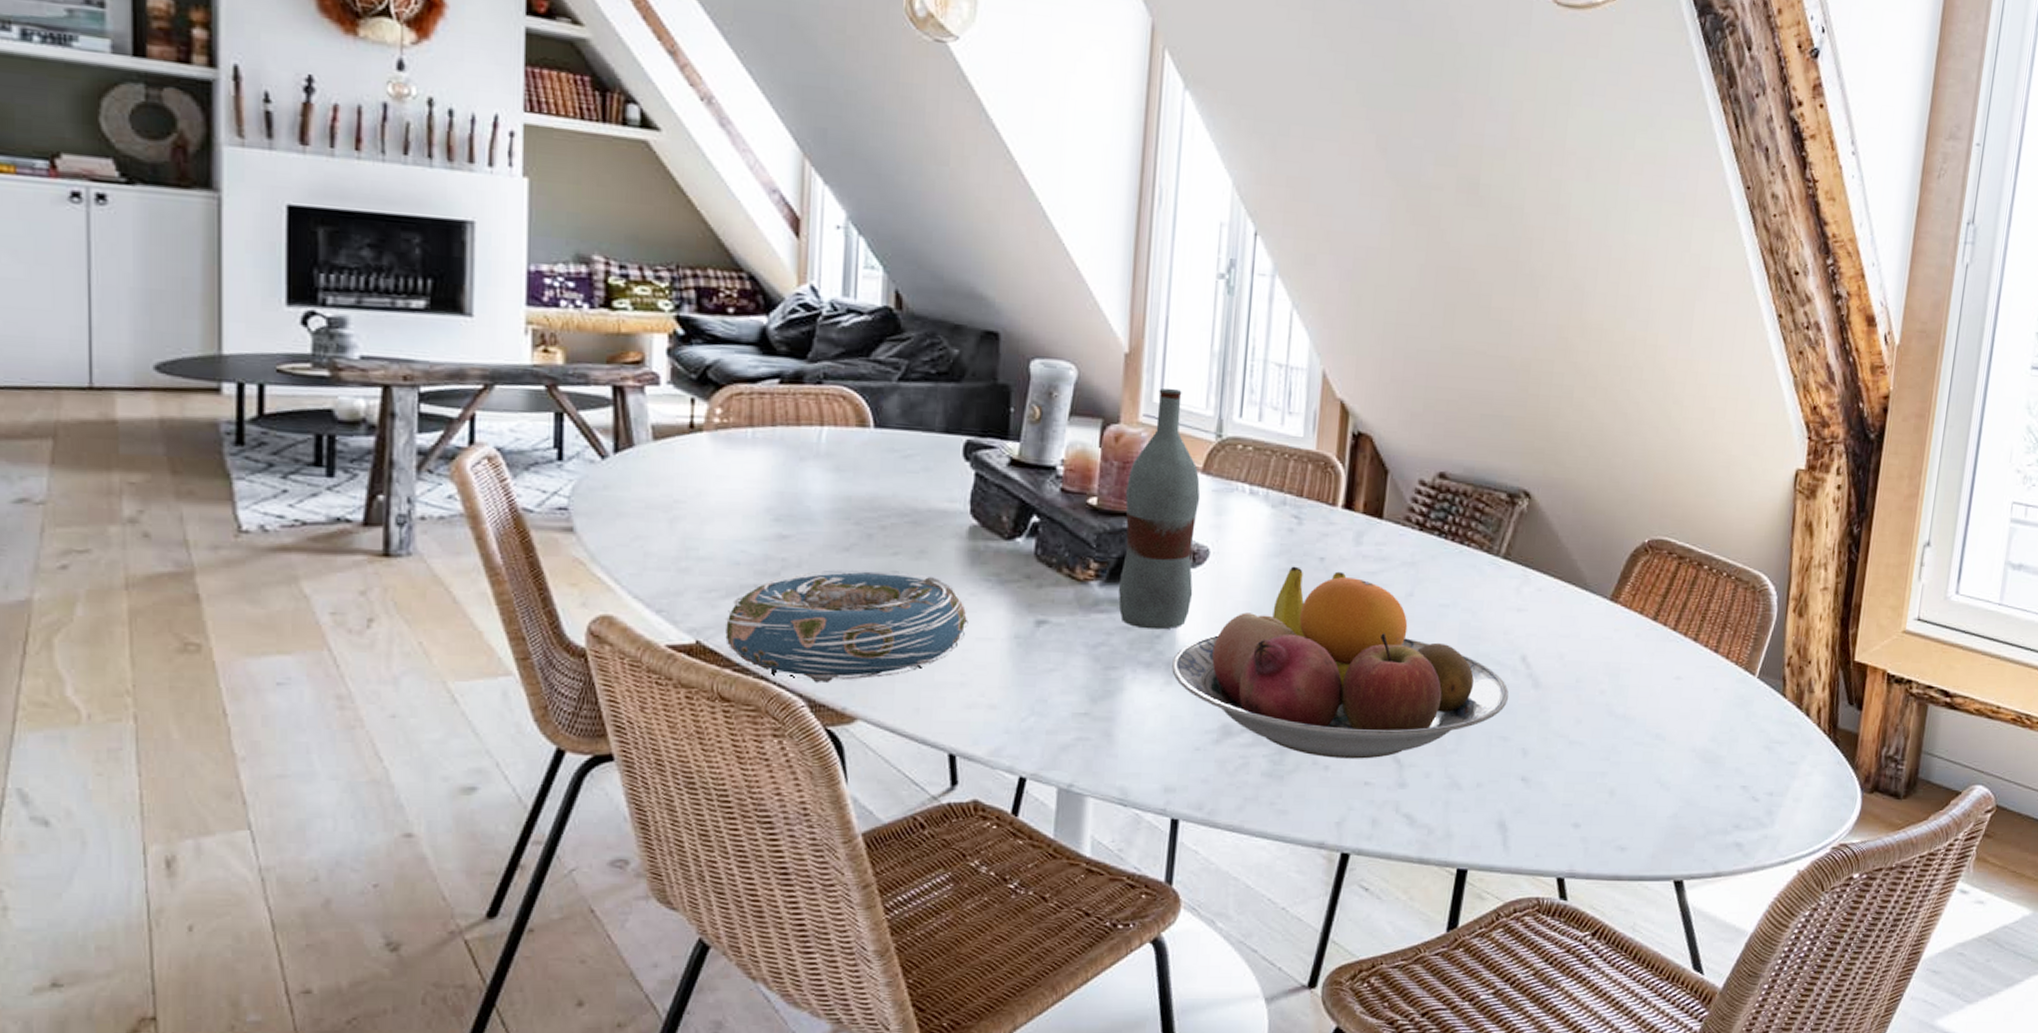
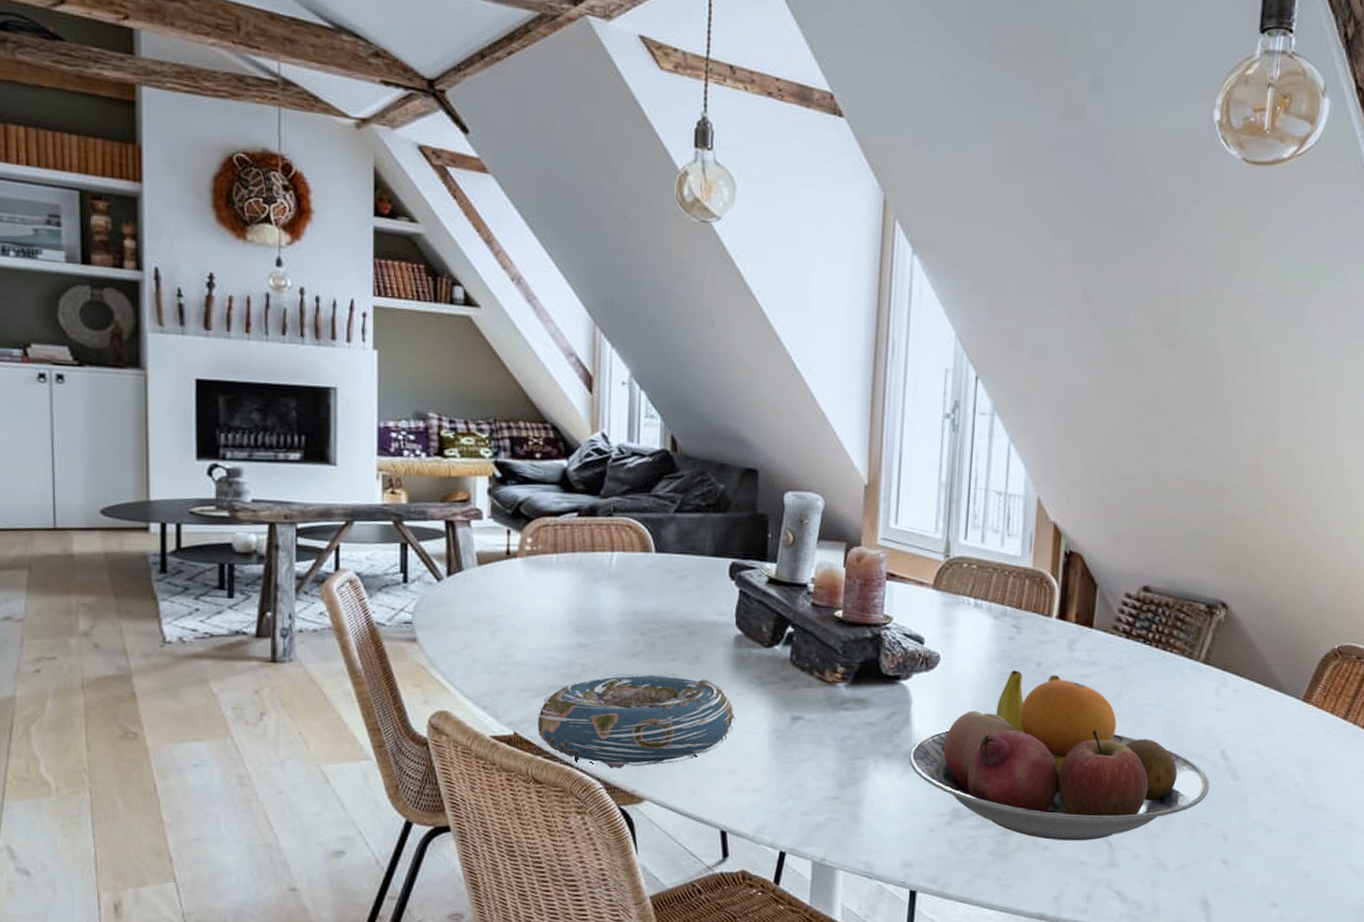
bottle: present [1118,389,1201,630] -> none [862,515,932,726]

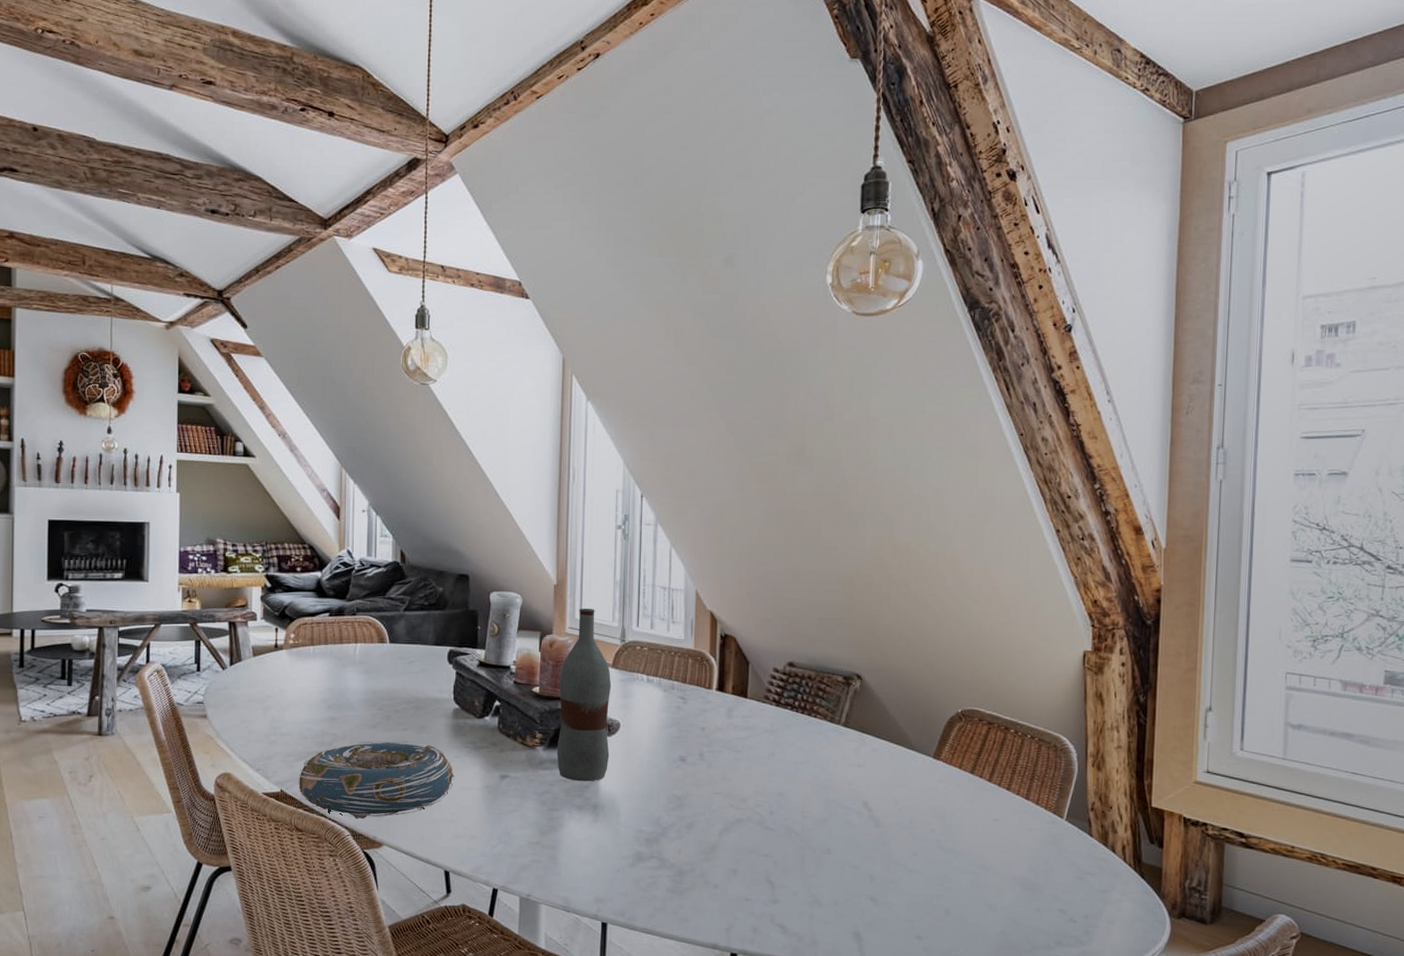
bottle: none [862,515,932,726] -> present [557,609,612,782]
fruit bowl: present [909,670,1209,841] -> none [597,734,855,881]

